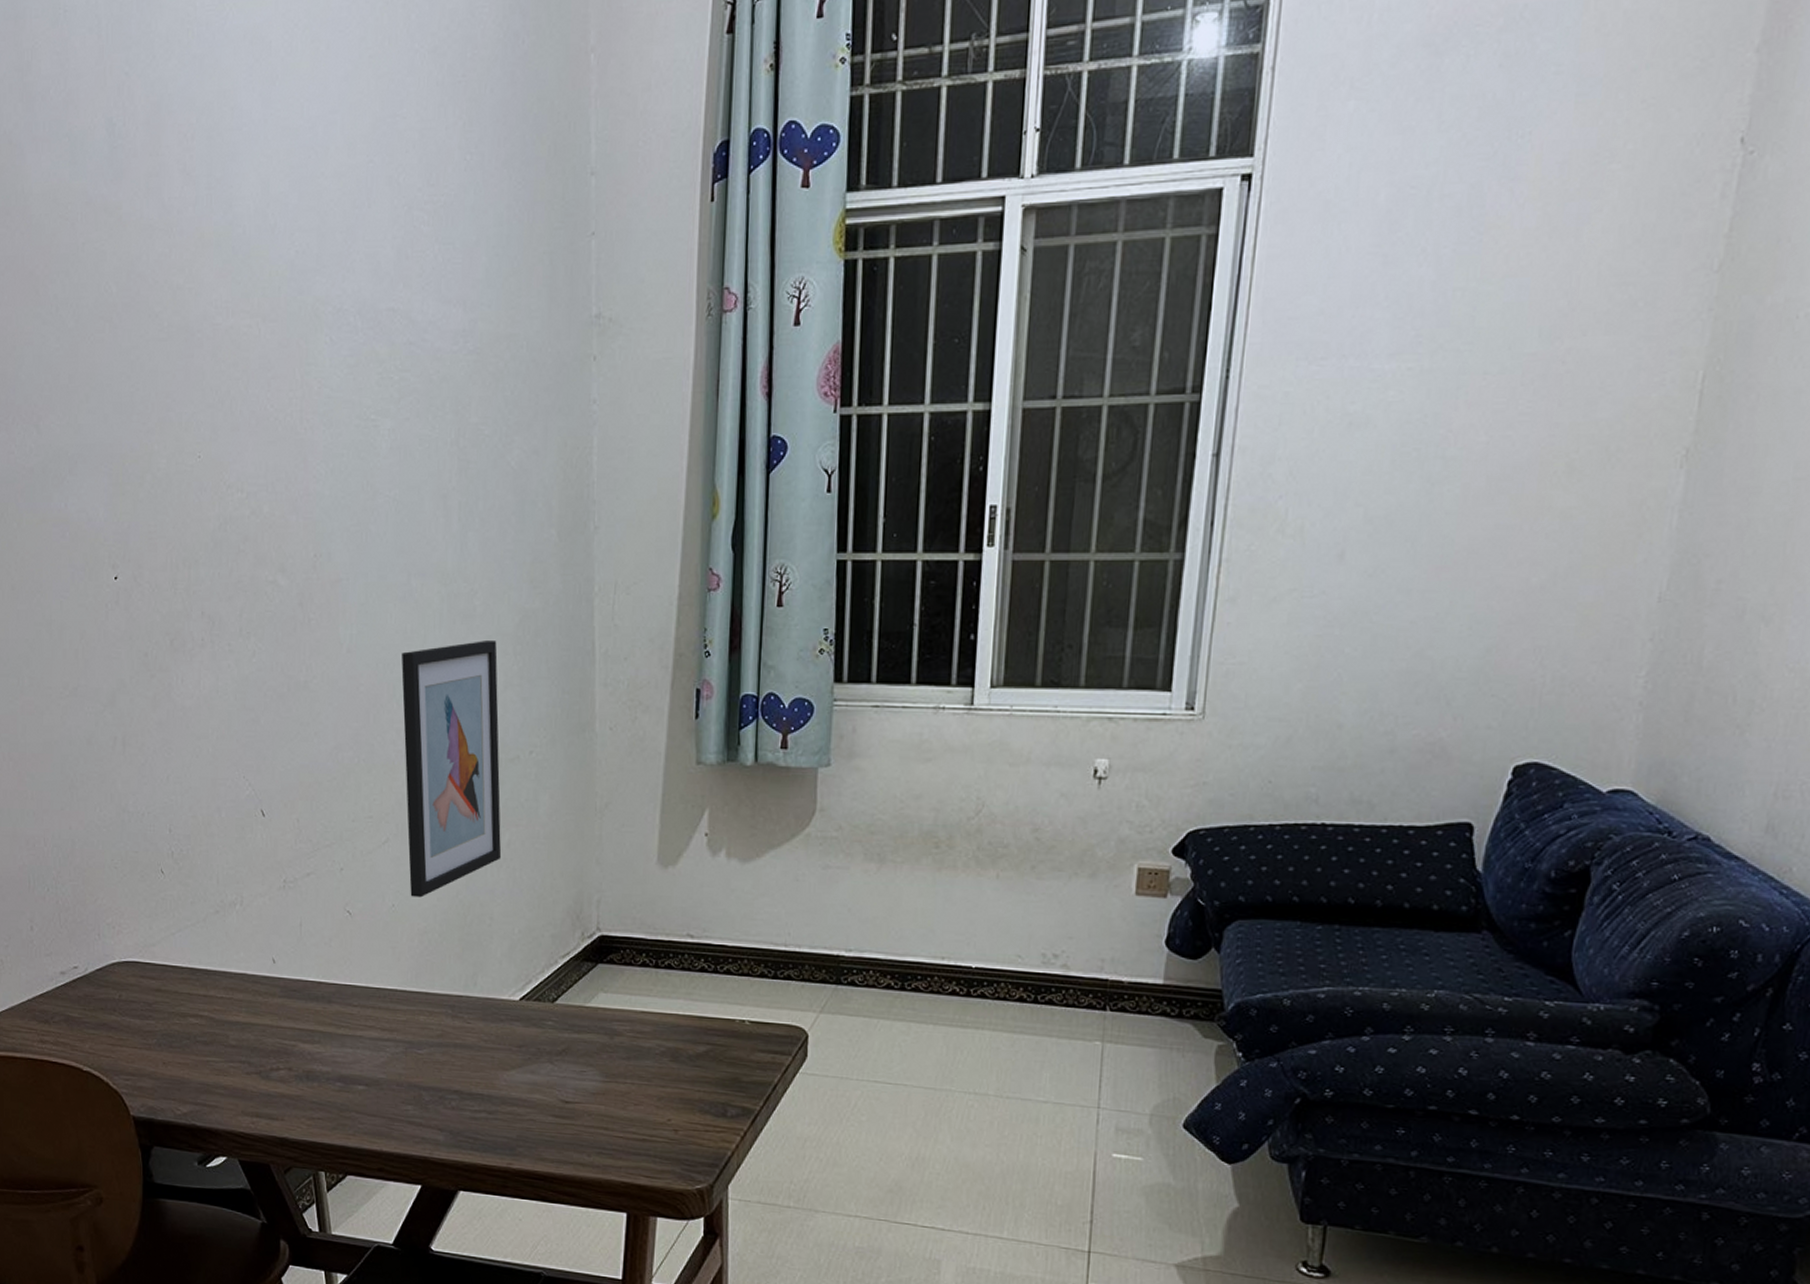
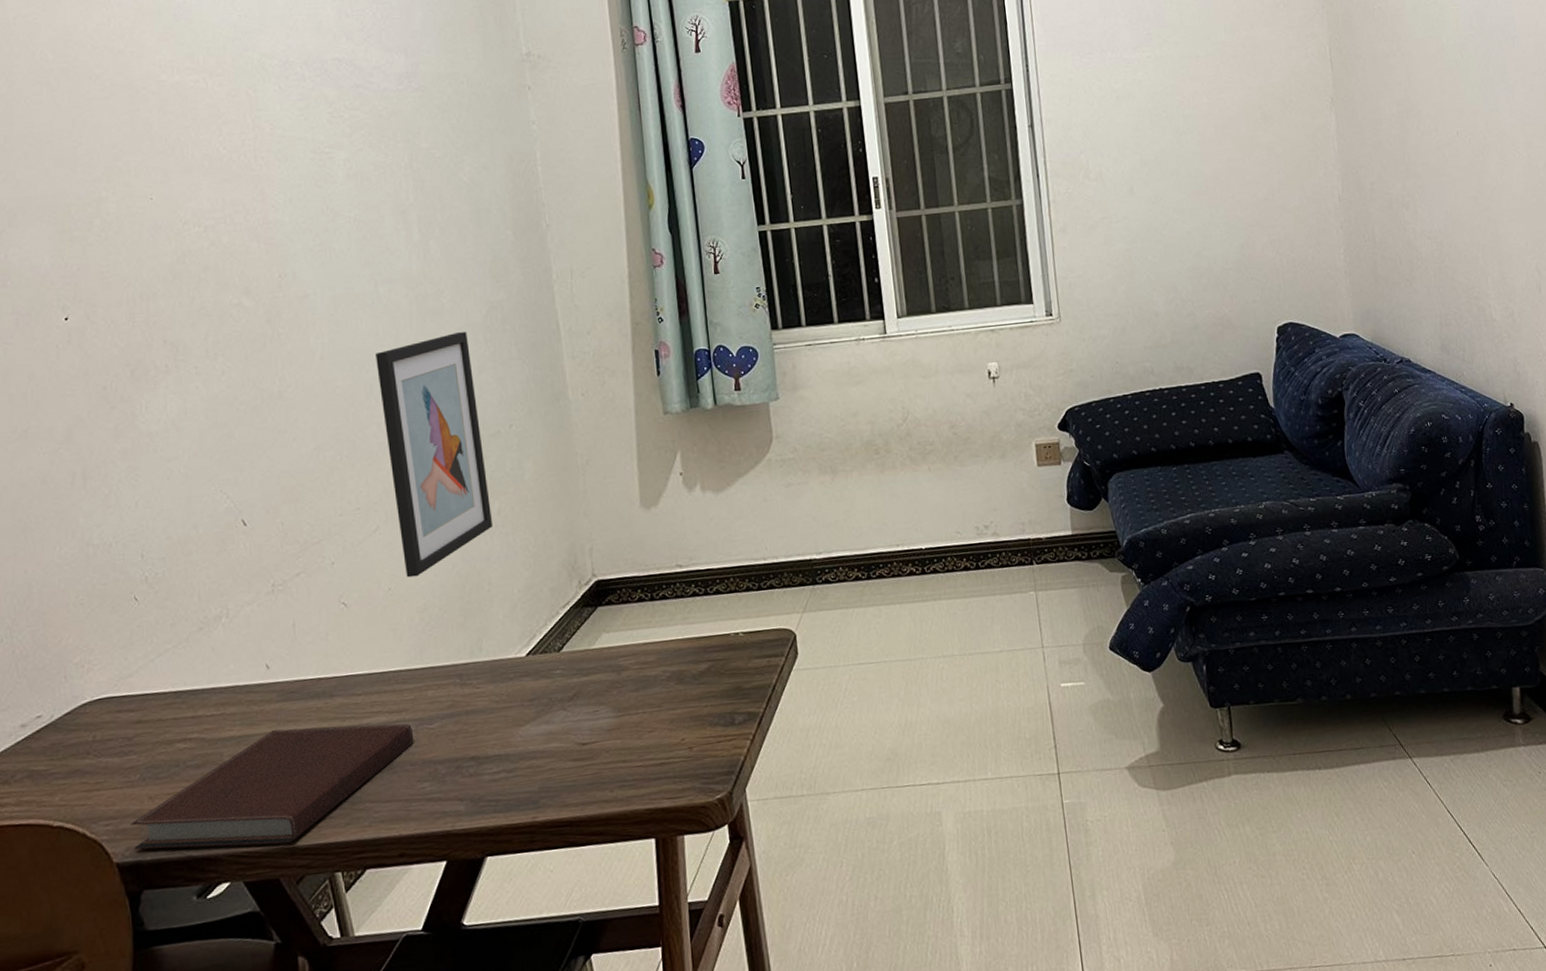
notebook: none [146,1024,403,1134] -> present [131,723,414,850]

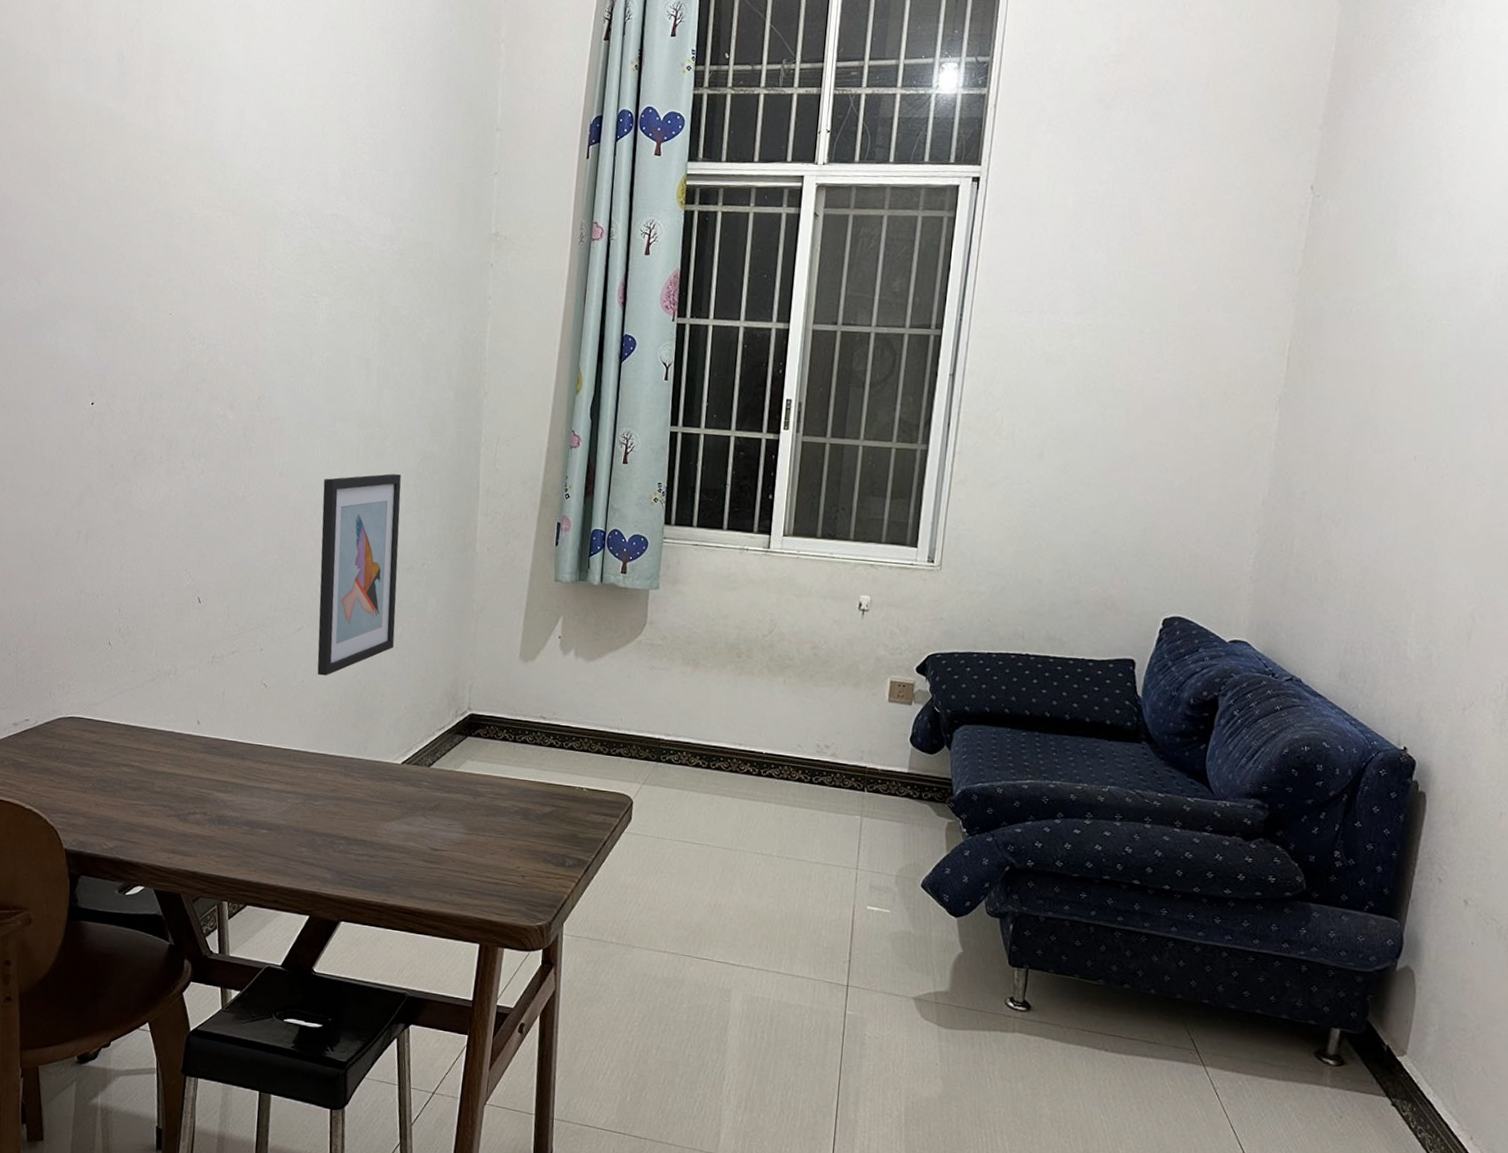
notebook: present [131,723,414,850] -> none [80,775,301,868]

